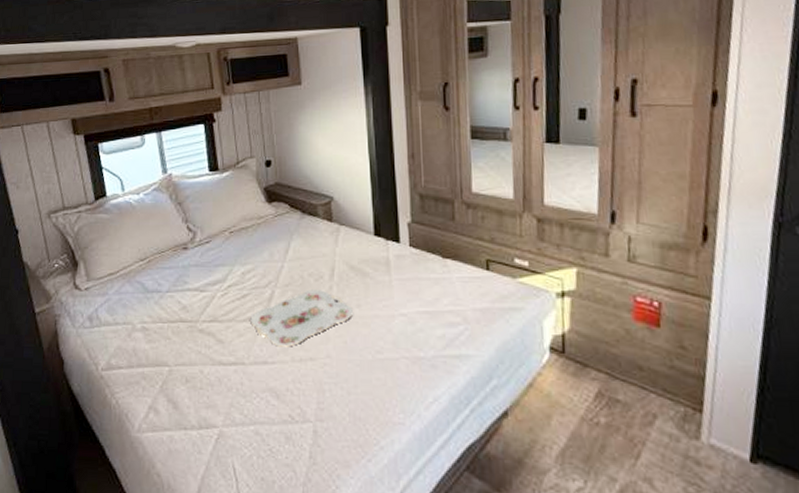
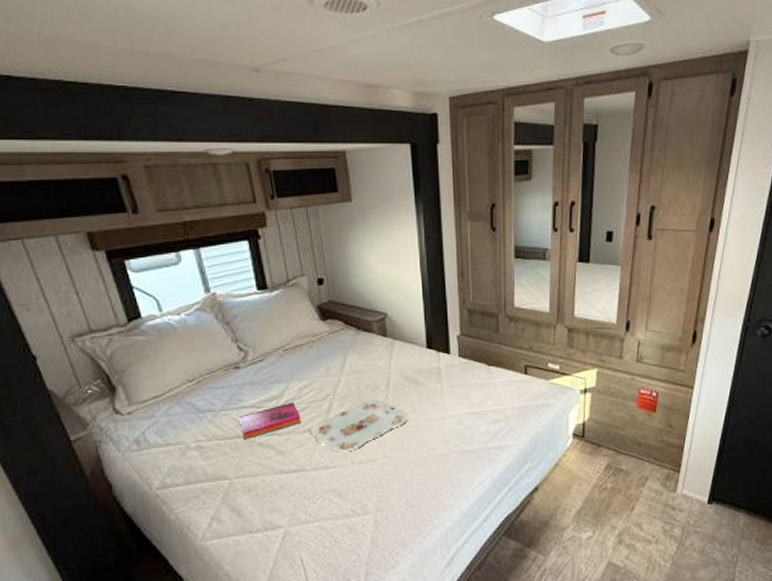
hardback book: none [182,287,242,324] -> present [238,402,301,439]

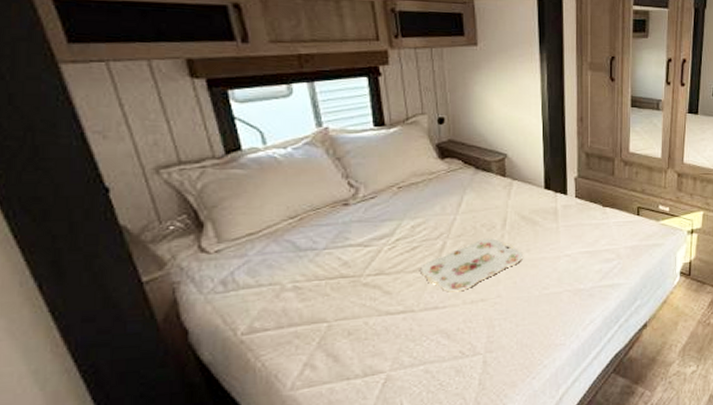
hardback book: present [238,402,301,439] -> none [343,240,412,279]

